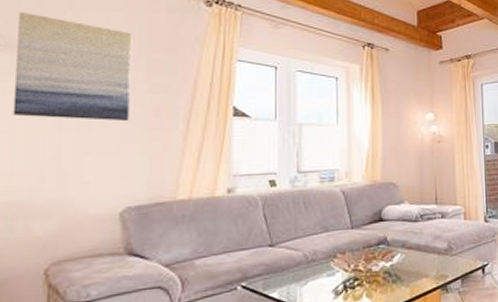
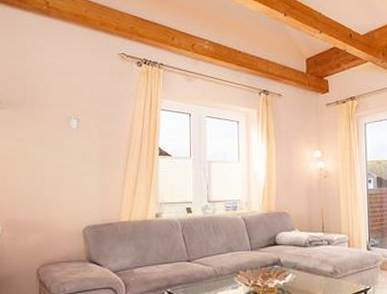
wall art: present [12,11,133,122] -> none [13,79,87,160]

